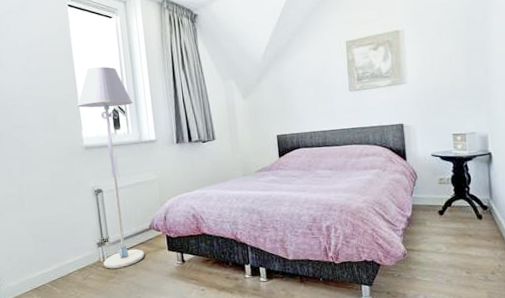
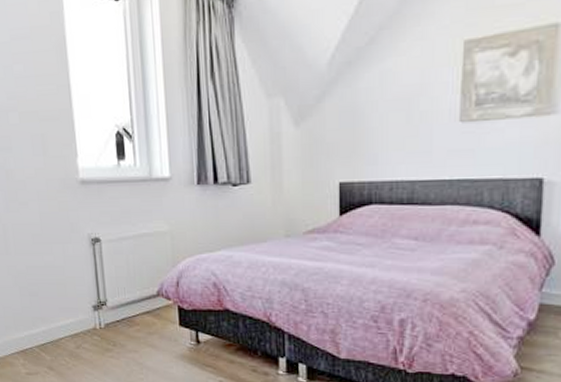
floor lamp: present [77,66,145,269] -> none [72,71,150,340]

